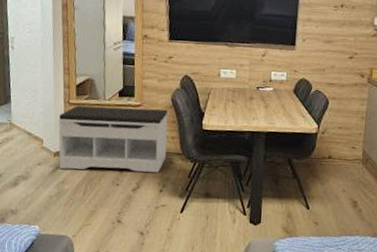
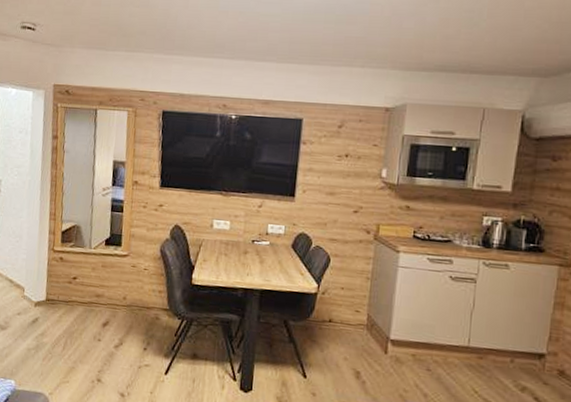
bench: present [58,106,168,173] -> none [39,253,156,329]

